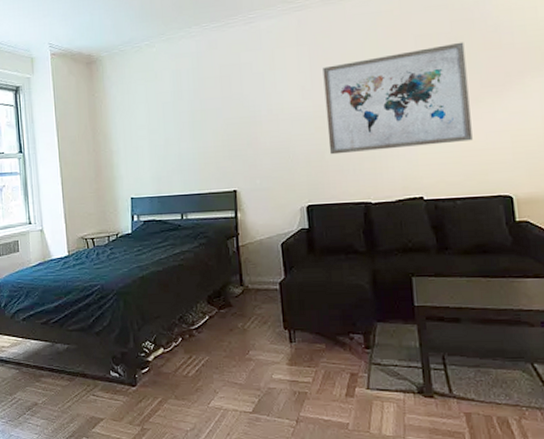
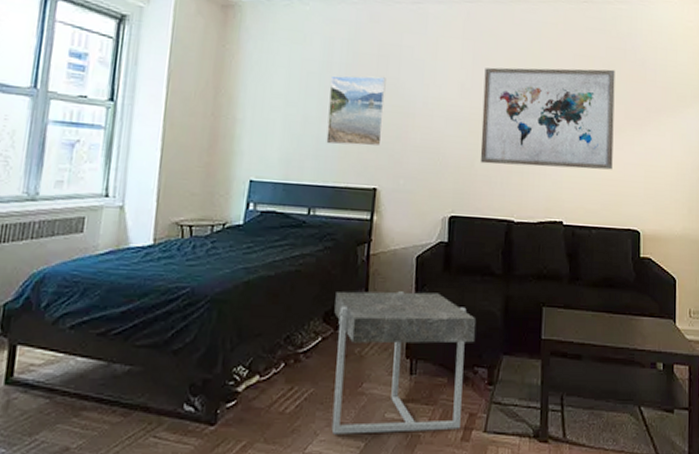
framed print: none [182,95,235,160] -> present [326,75,386,147]
side table: none [215,273,348,392] -> present [331,291,477,434]

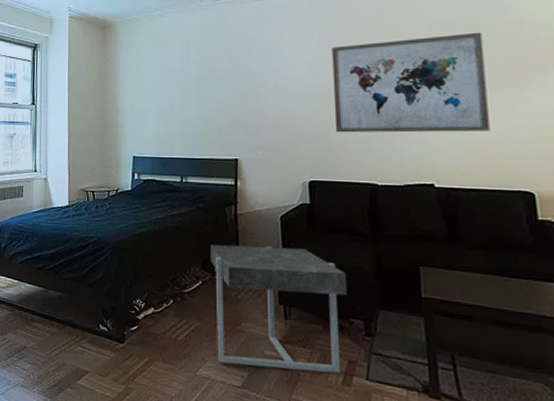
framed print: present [326,75,386,147] -> none [189,66,238,125]

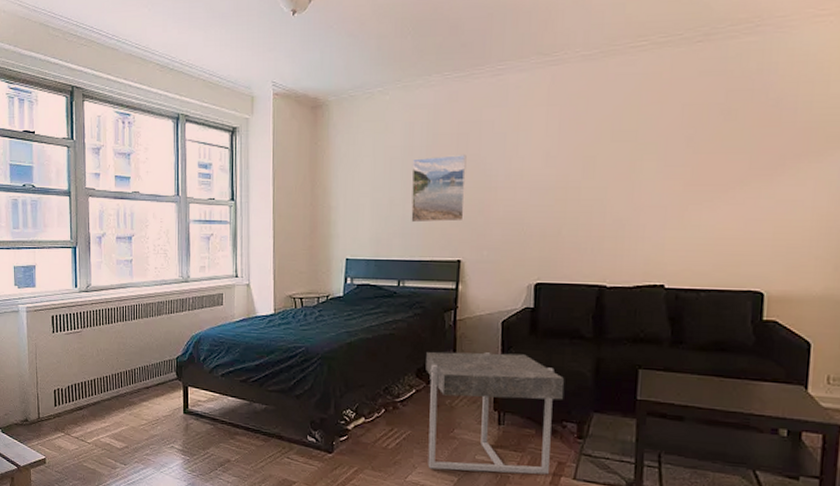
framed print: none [189,66,238,125] -> present [411,155,467,223]
wall art: present [331,32,490,133] -> none [567,115,738,231]

